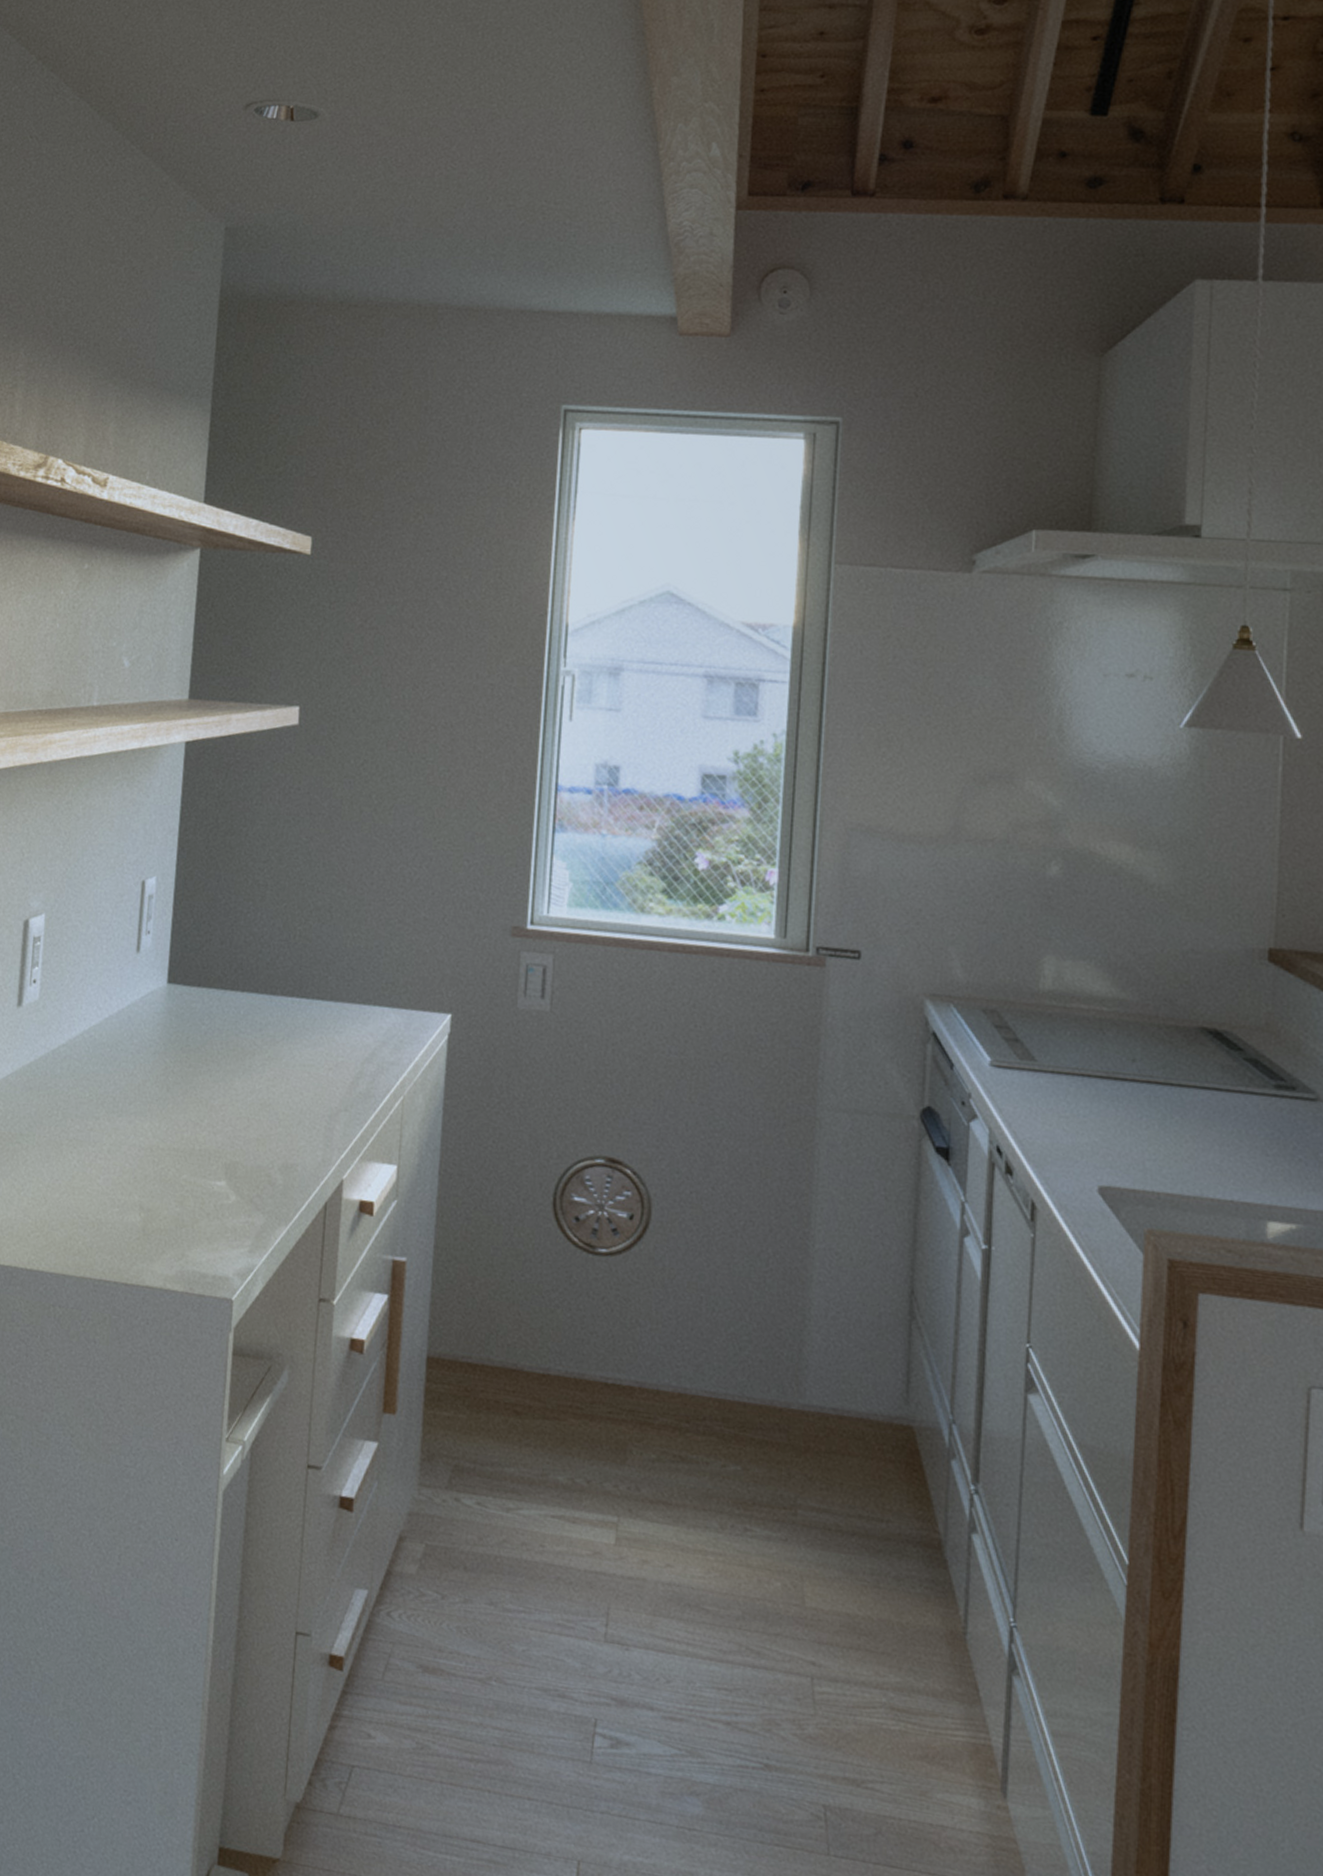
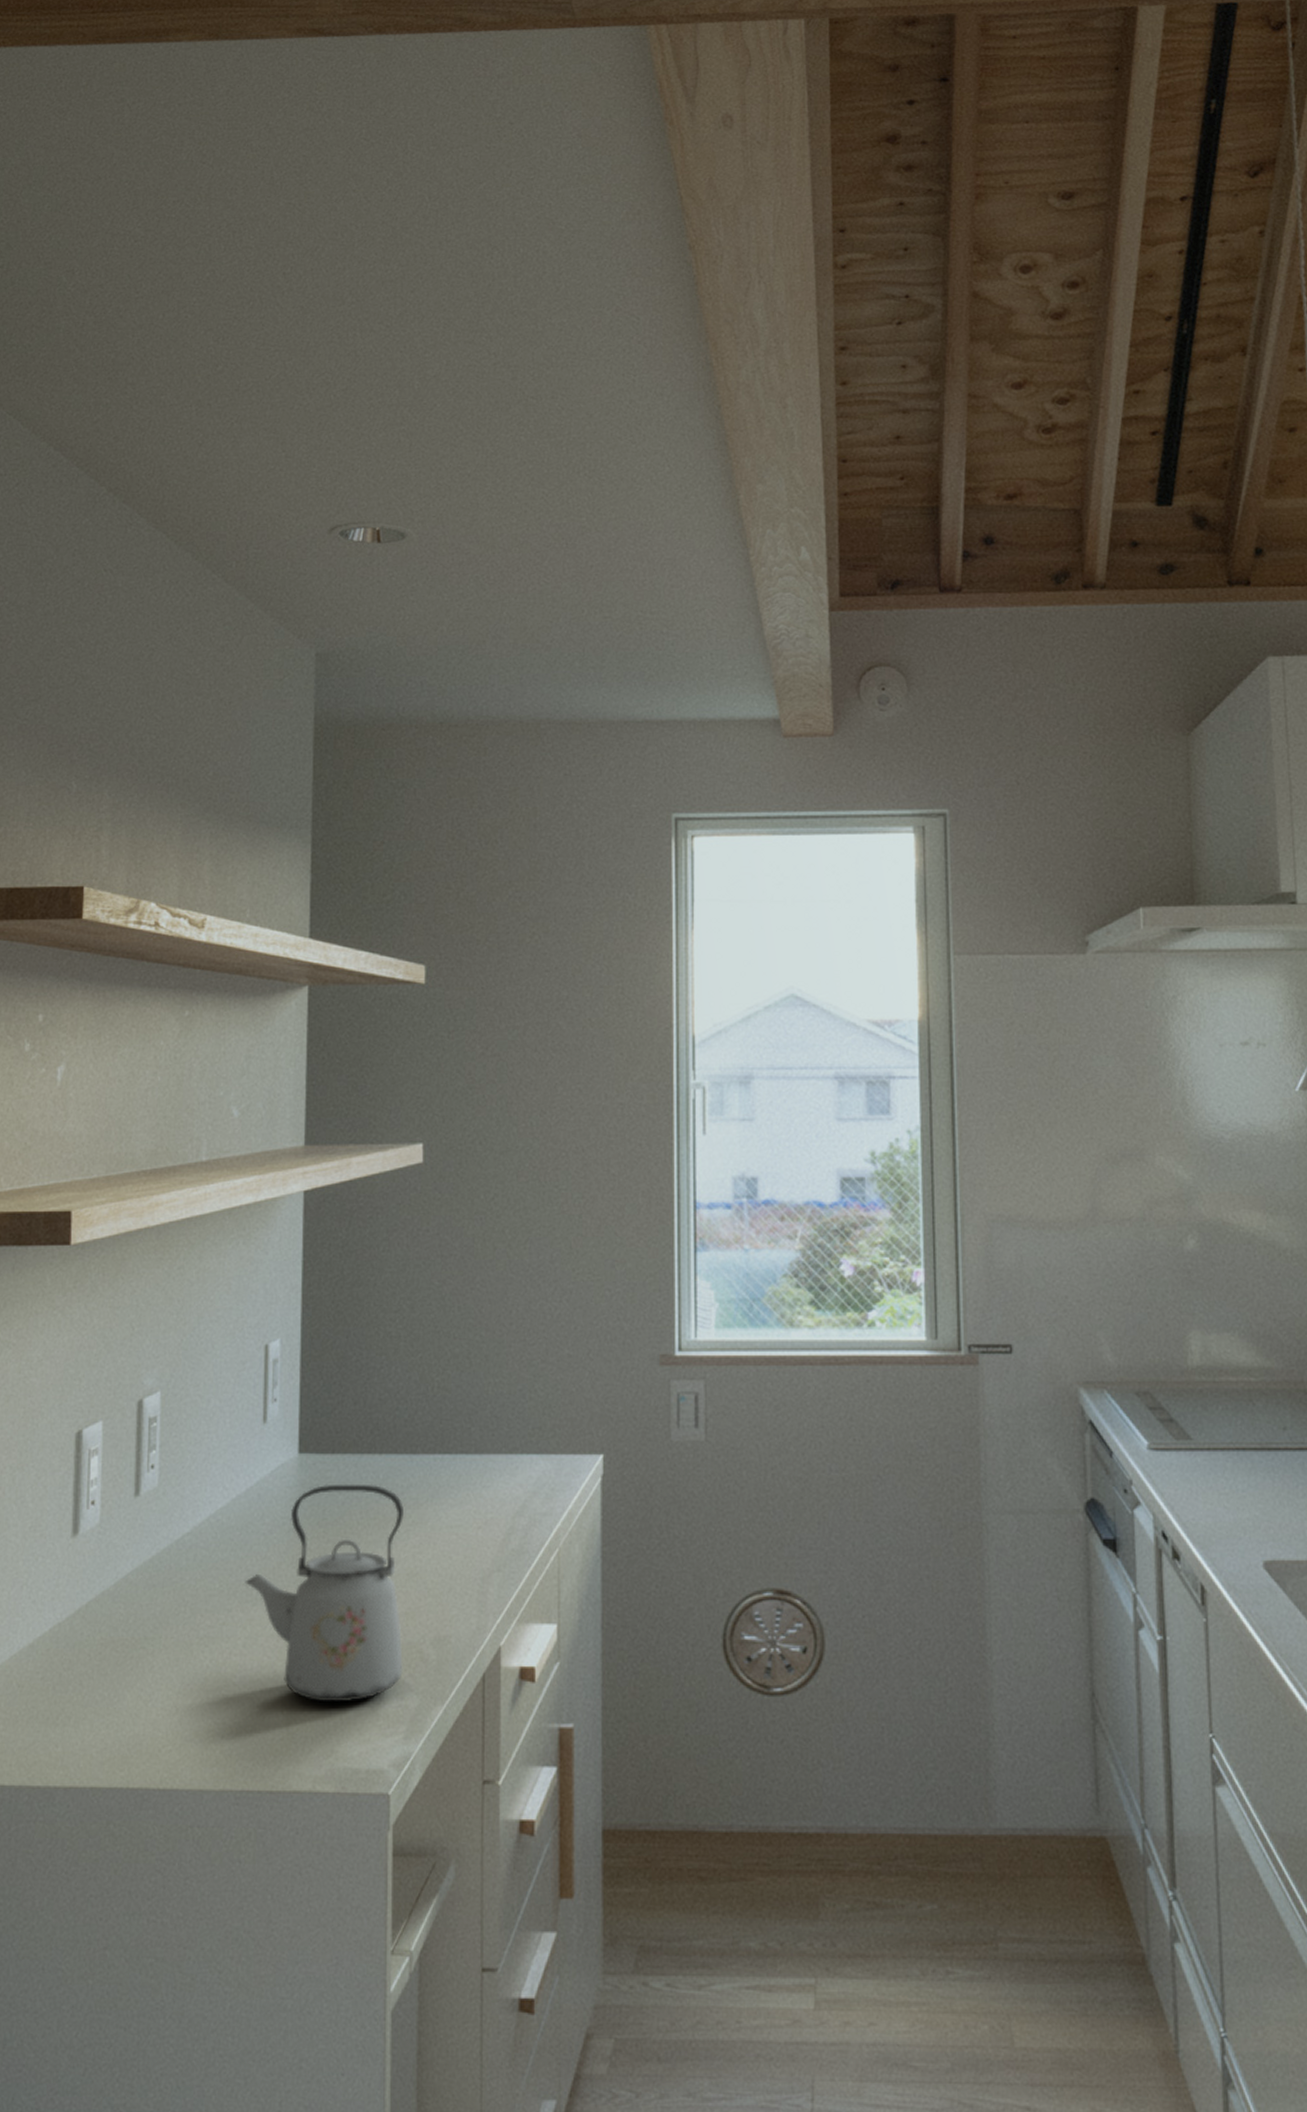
kettle: none [112,1014,261,1214] -> present [245,1484,404,1703]

